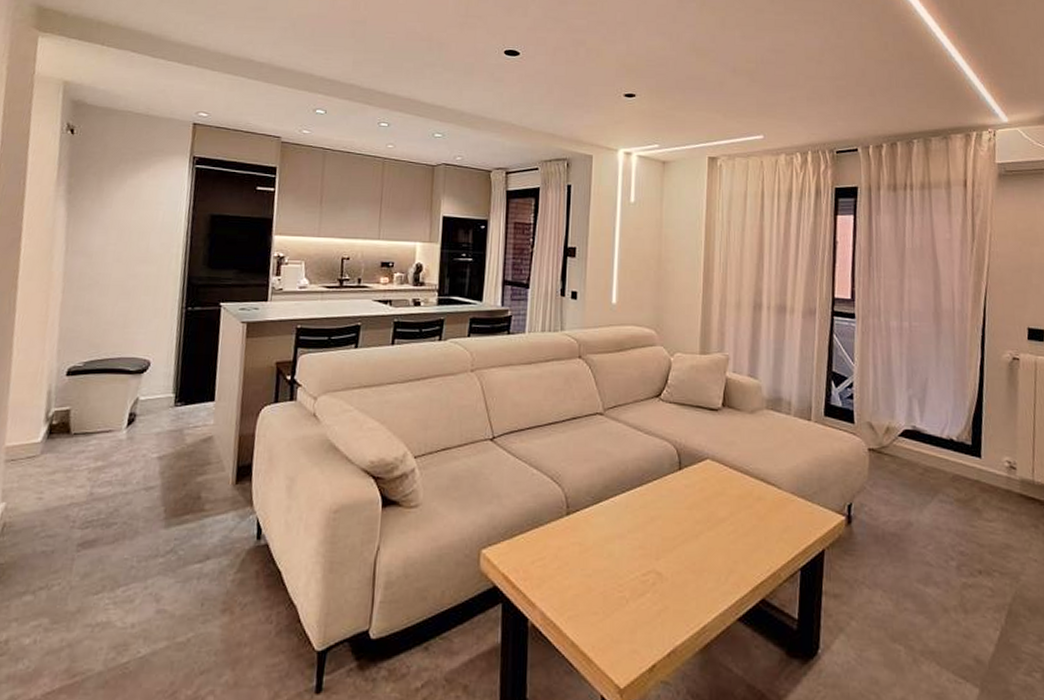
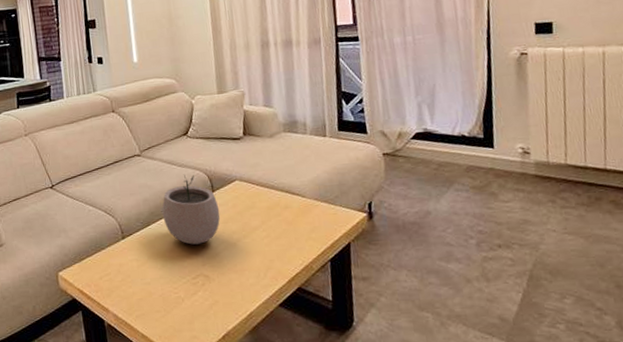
plant pot: none [618,443,685,532] -> present [162,174,220,245]

